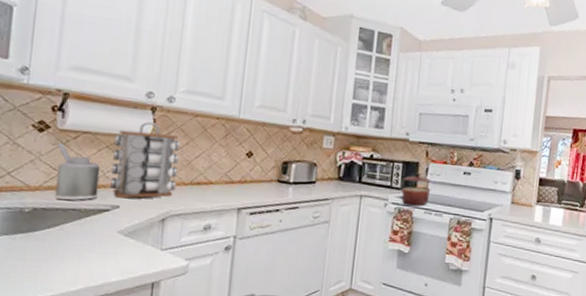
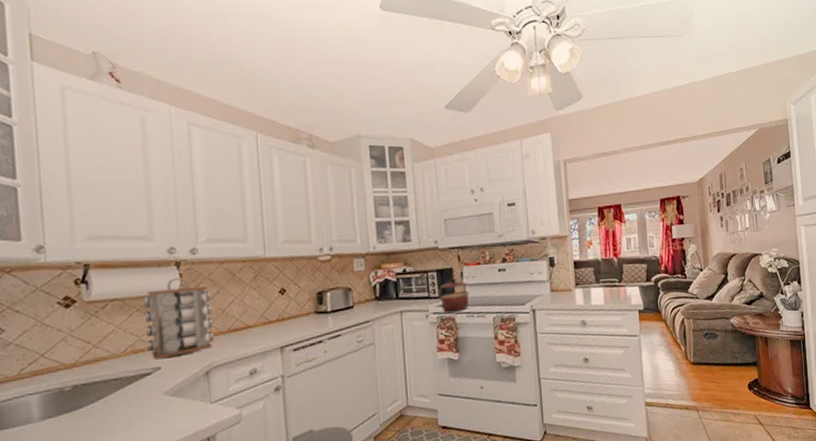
soap dispenser: present [55,142,101,201] -> none [86,315,137,373]

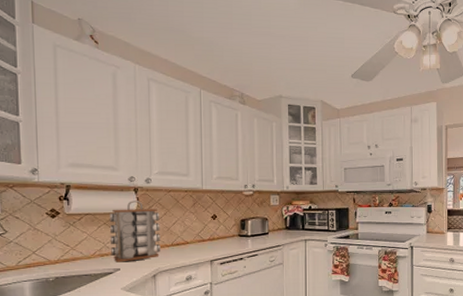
saucepan: present [439,279,469,313] -> none [336,217,361,243]

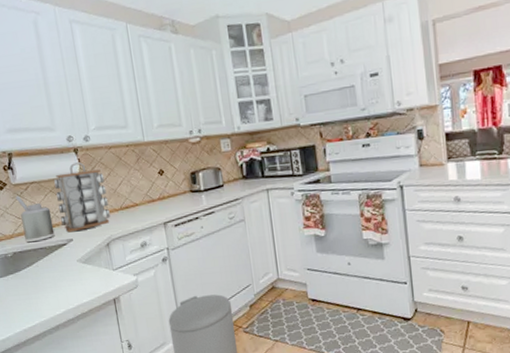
soap dispenser: none [67,224,102,269] -> present [15,195,55,243]

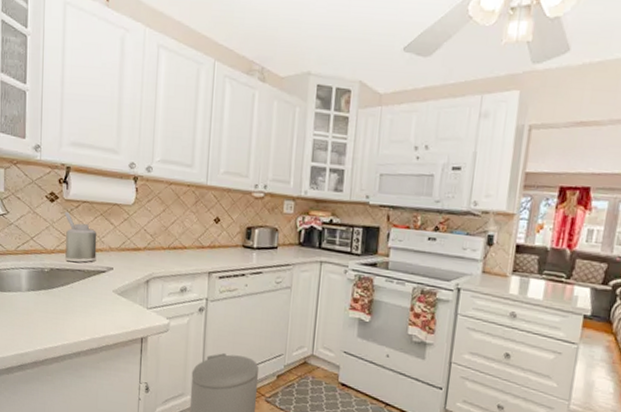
spice rack: present [53,162,111,233] -> none [104,191,158,262]

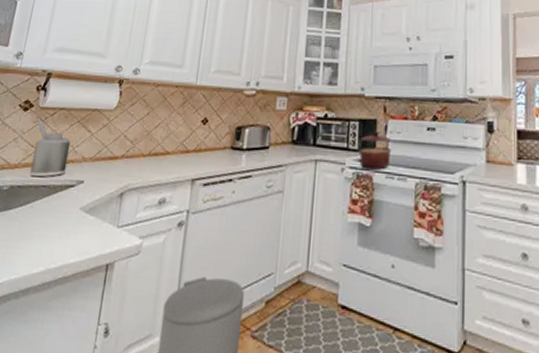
saucepan: none [361,239,393,274] -> present [358,132,392,170]

